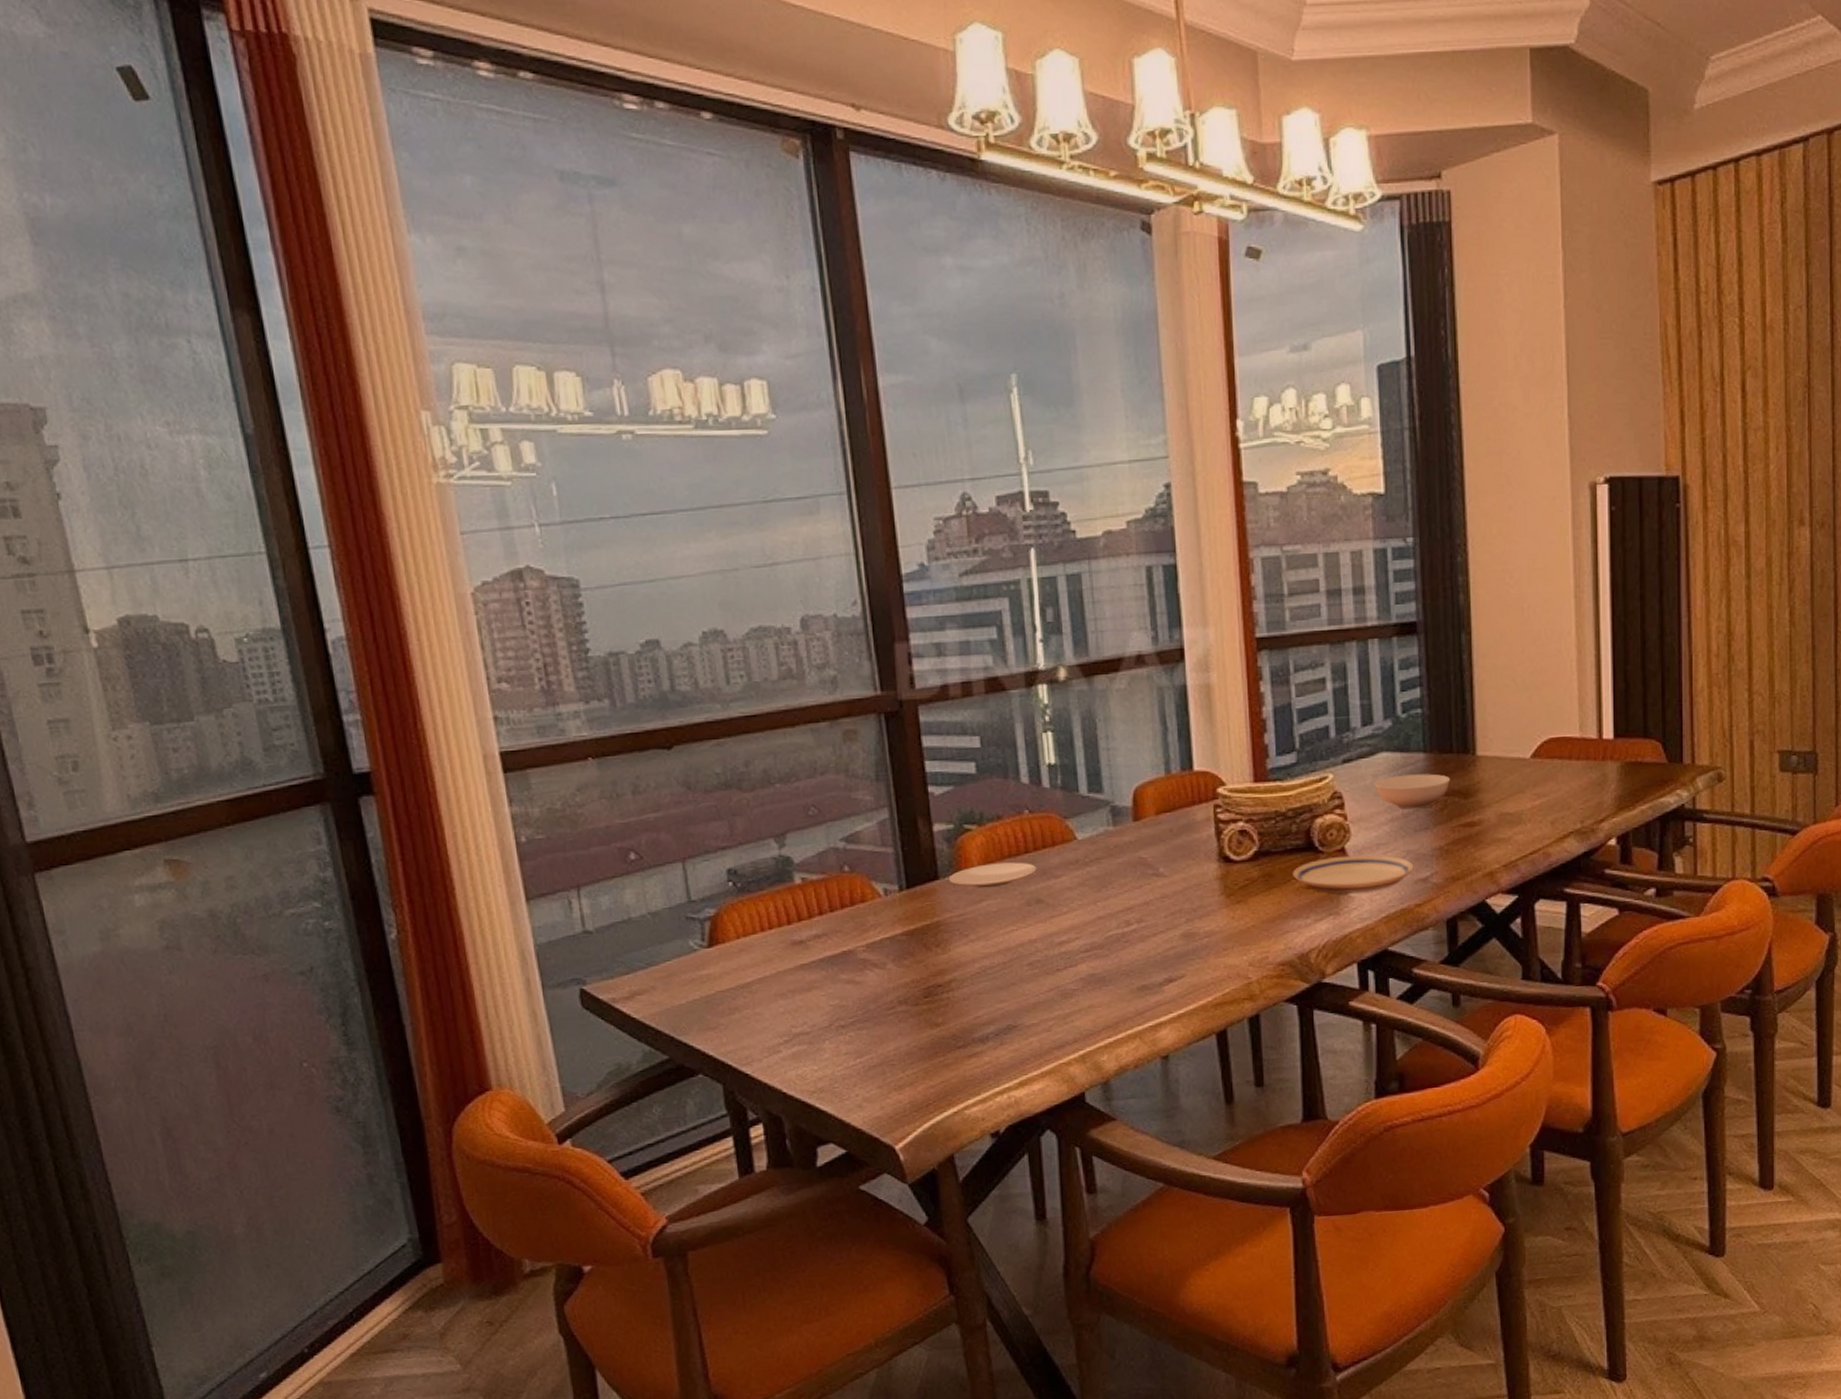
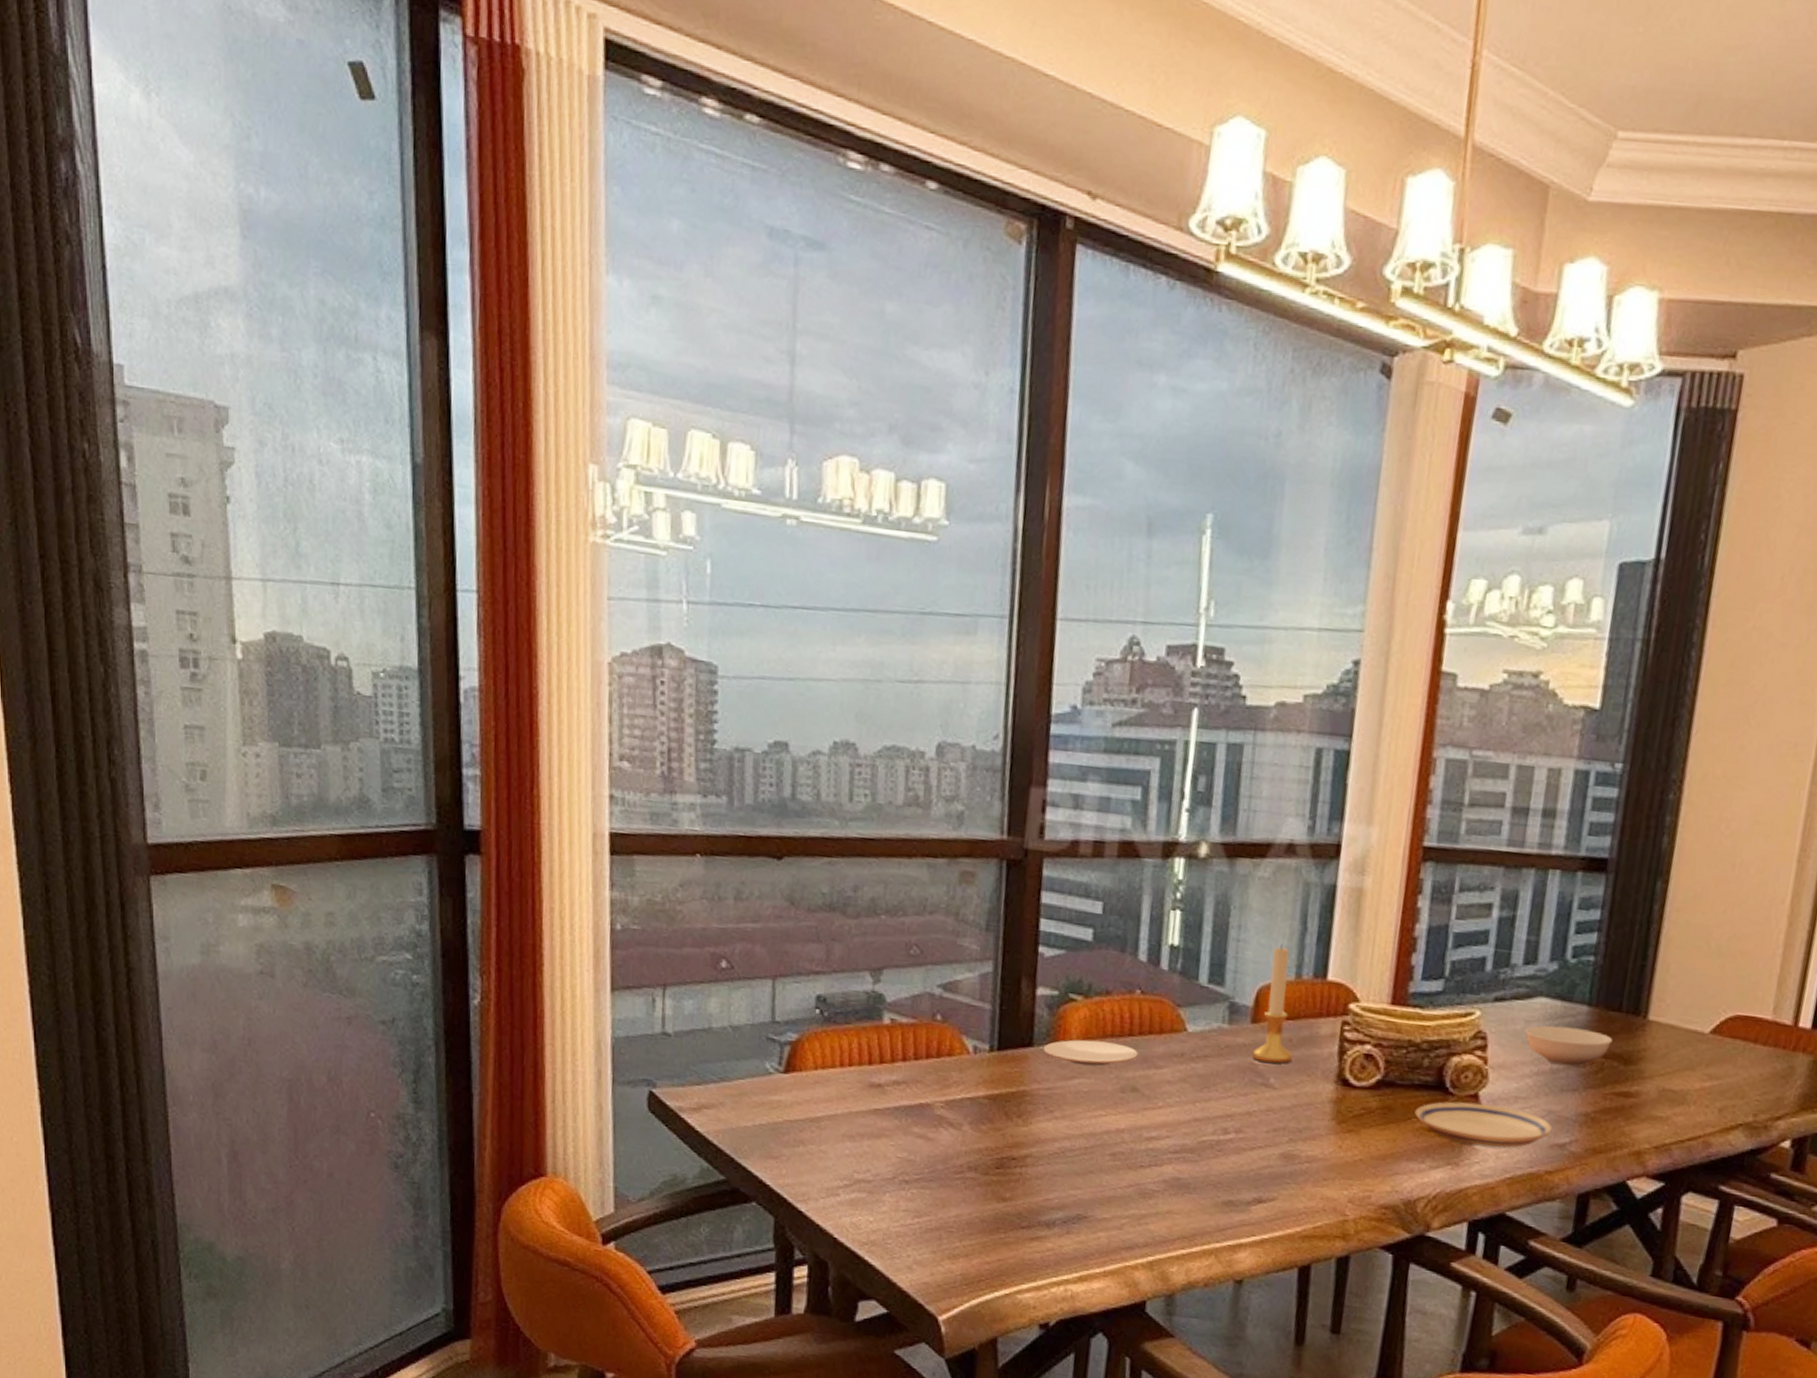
candle holder: none [1139,746,1176,854] -> present [1251,944,1293,1064]

